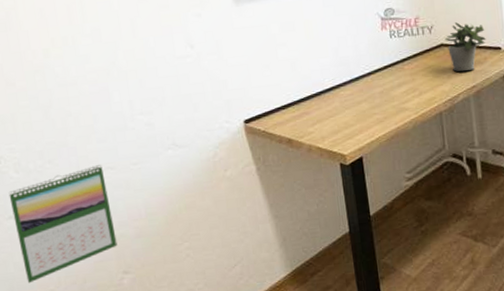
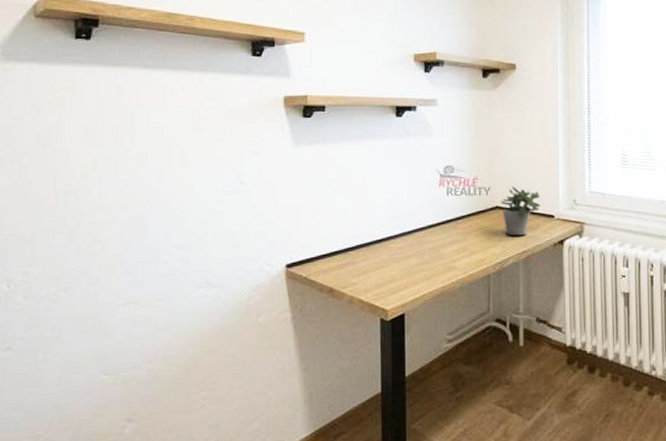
calendar: present [8,165,118,284] -> none [11,298,126,426]

